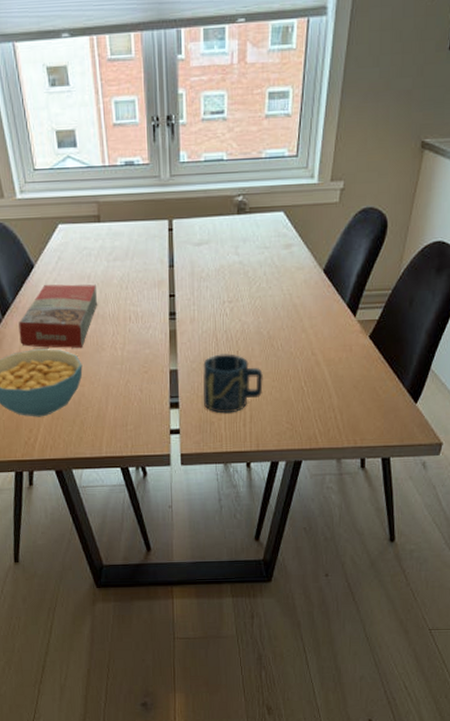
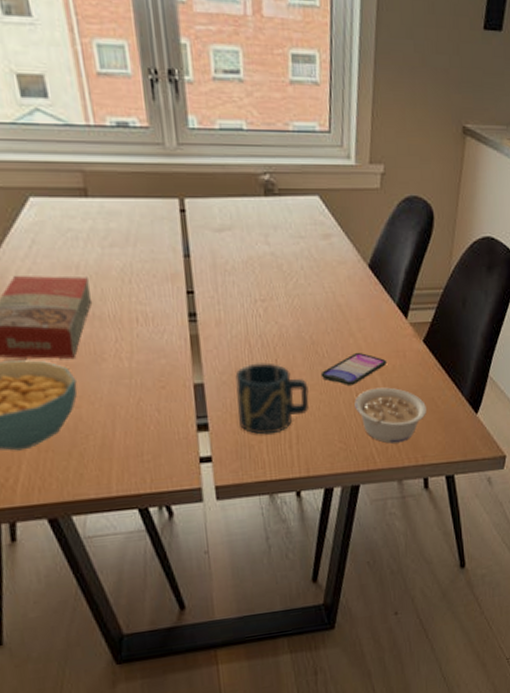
smartphone: none [274,345,335,374] -> present [320,352,388,385]
legume: none [302,377,369,426] -> present [354,387,427,444]

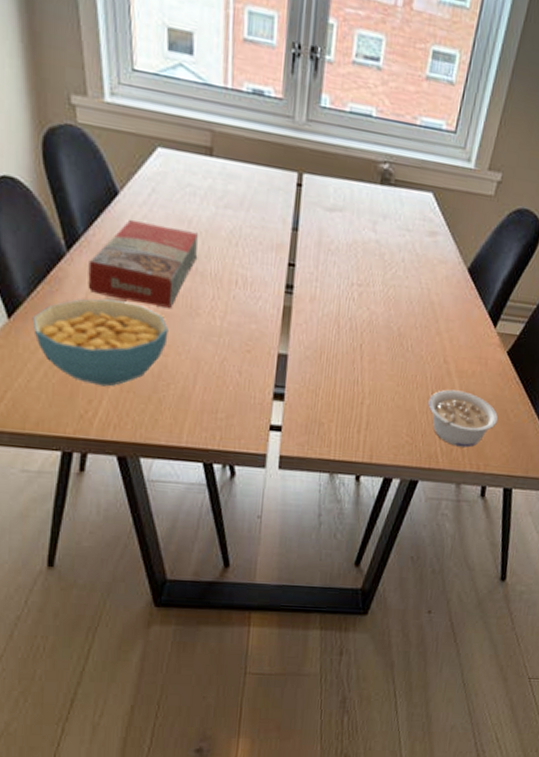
cup: present [235,363,310,435] -> none [314,344,387,416]
smartphone: present [320,352,388,385] -> none [401,351,468,383]

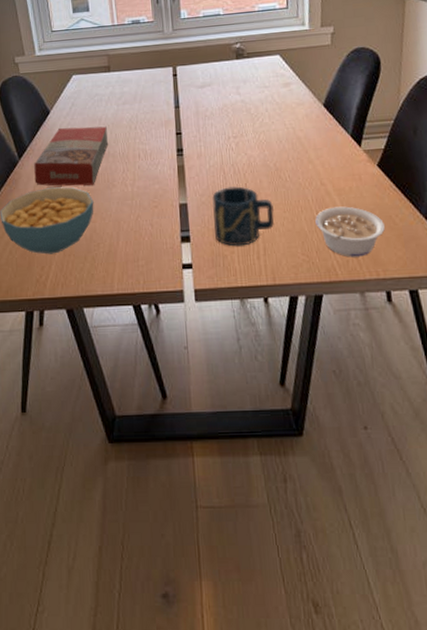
cup: none [314,344,387,416] -> present [212,186,275,247]

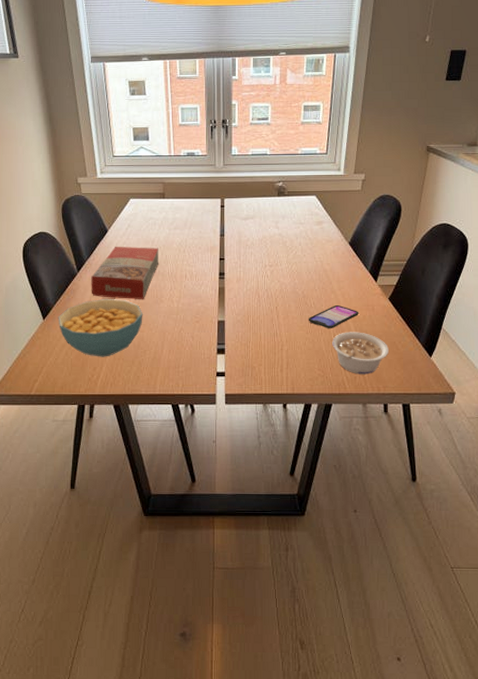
cup: present [212,186,275,247] -> none [247,309,298,360]
smartphone: none [284,176,344,205] -> present [308,304,359,328]

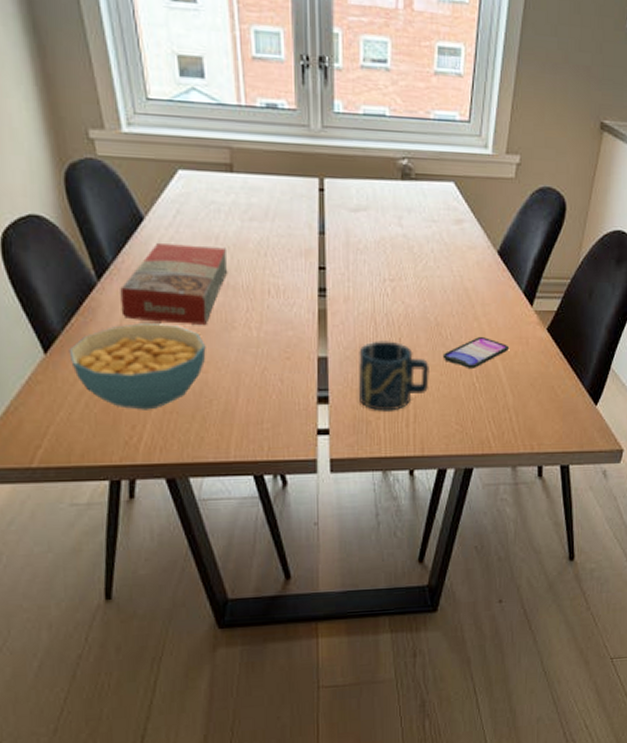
cup: none [247,309,298,360] -> present [359,341,429,411]
legume: present [332,332,390,374] -> none [474,373,547,429]

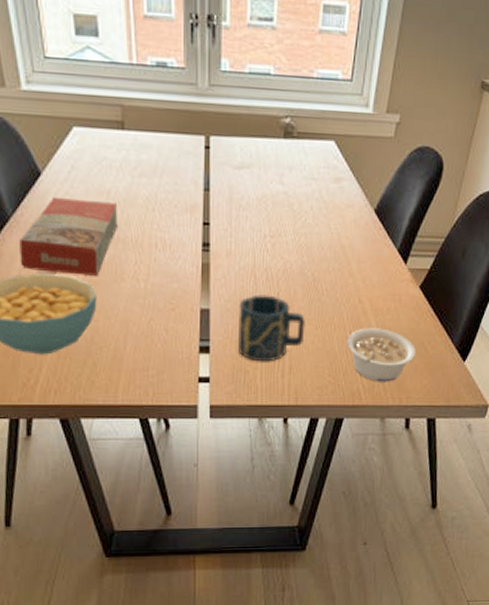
smartphone: present [442,336,510,368] -> none [318,292,383,323]
legume: none [474,373,547,429] -> present [347,328,417,382]

